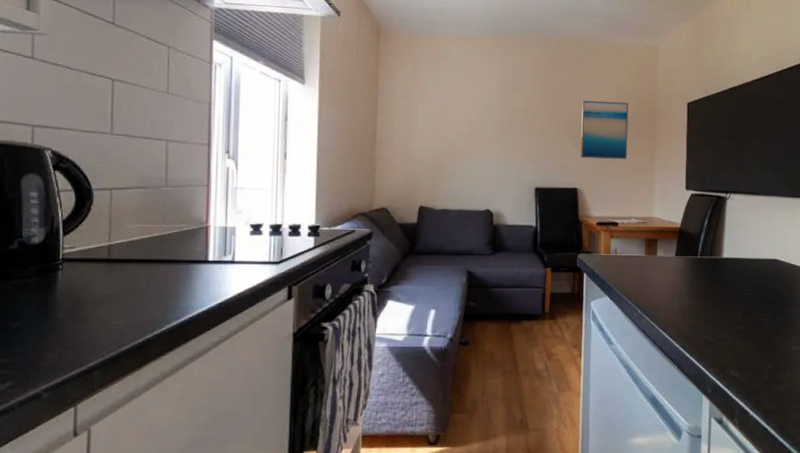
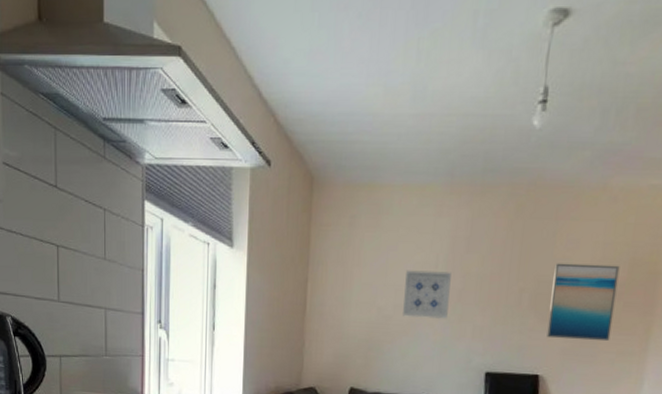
wall art: none [463,105,502,145] -> present [403,270,451,319]

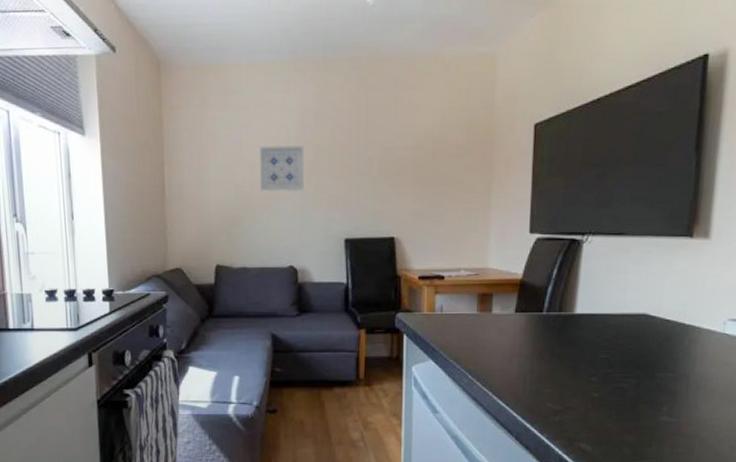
wall art: present [547,263,620,342] -> none [398,129,458,202]

